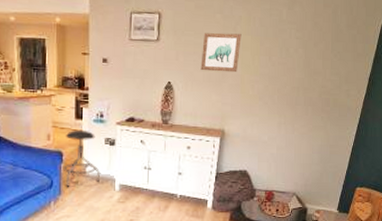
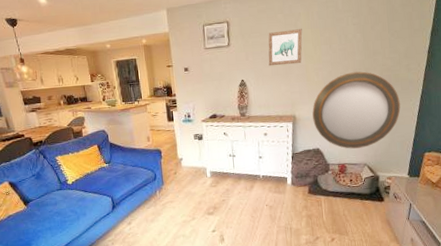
stool: present [64,129,100,188] -> none [162,129,194,179]
home mirror: none [243,90,336,175] -> present [312,71,401,149]

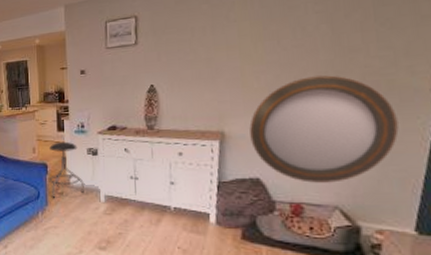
stool: none [162,129,194,179] -> present [49,141,84,199]
wall art: present [268,29,303,66] -> none [187,21,237,69]

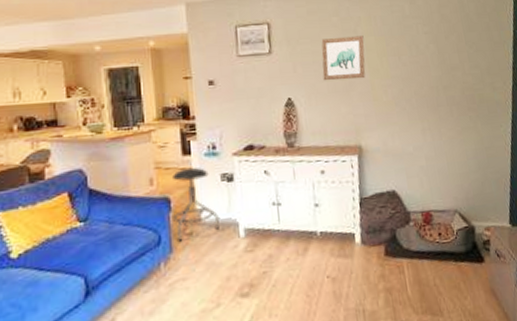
wall art: none [187,21,237,69] -> present [321,36,366,81]
home mirror: present [249,75,399,183] -> none [382,90,491,191]

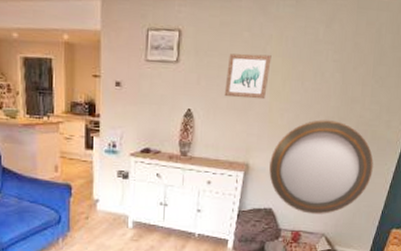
stool: present [173,167,220,243] -> none [73,160,112,224]
home mirror: none [382,90,491,191] -> present [269,120,373,214]

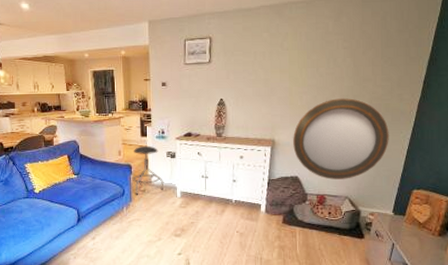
stool: none [73,160,112,224] -> present [133,145,163,196]
wall art: present [224,53,272,100] -> none [250,49,288,87]

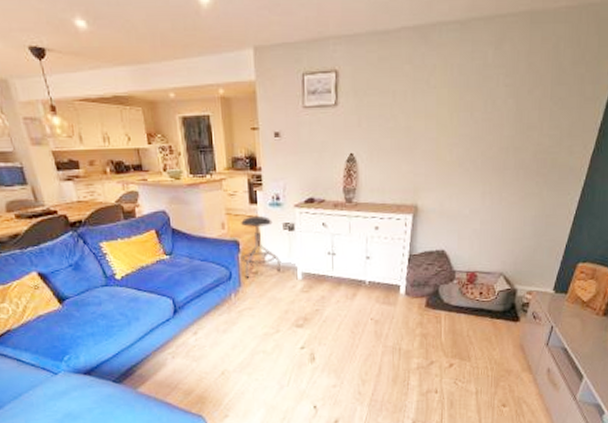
home mirror: present [293,98,389,180] -> none [440,151,555,253]

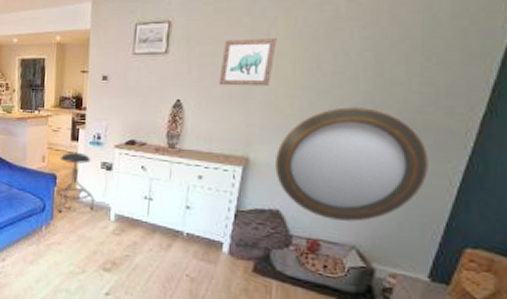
wall art: none [387,87,436,137] -> present [219,38,277,87]
home mirror: none [440,151,555,253] -> present [275,107,429,222]

